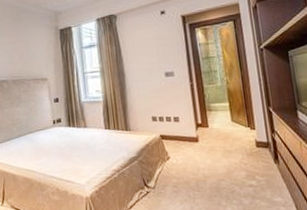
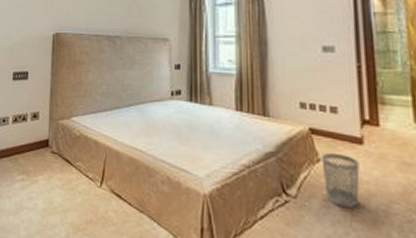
wastebasket: none [170,151,198,189] -> present [321,153,360,208]

